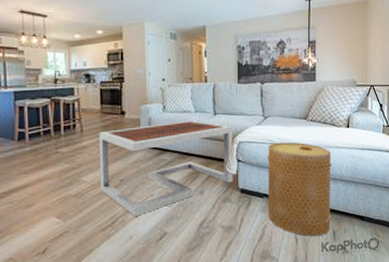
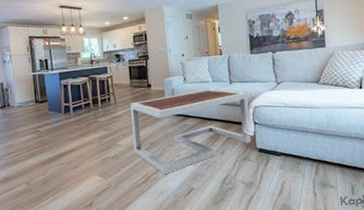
basket: present [267,142,332,237] -> none [282,104,349,191]

